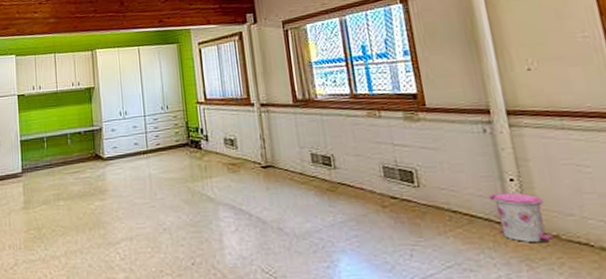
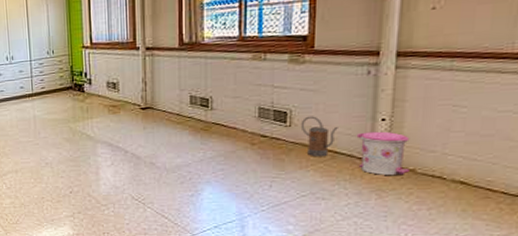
watering can: none [428,176,468,220] -> present [300,116,338,156]

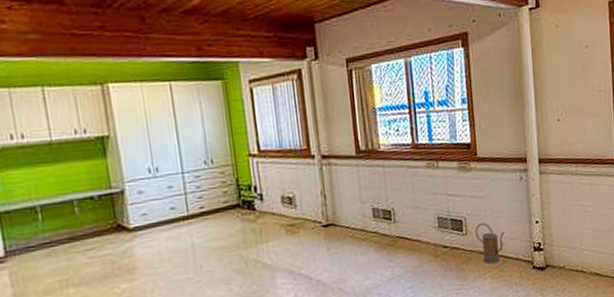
trash can: present [356,131,410,176] -> none [519,232,561,275]

